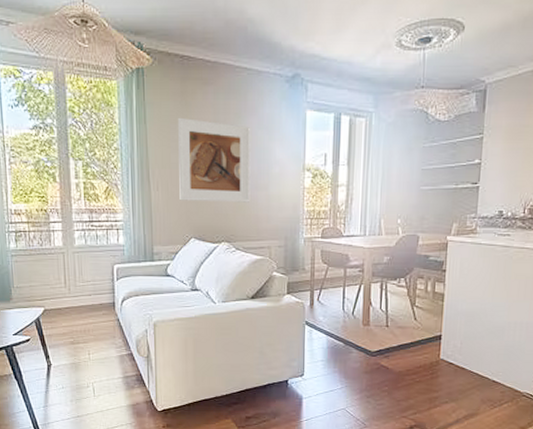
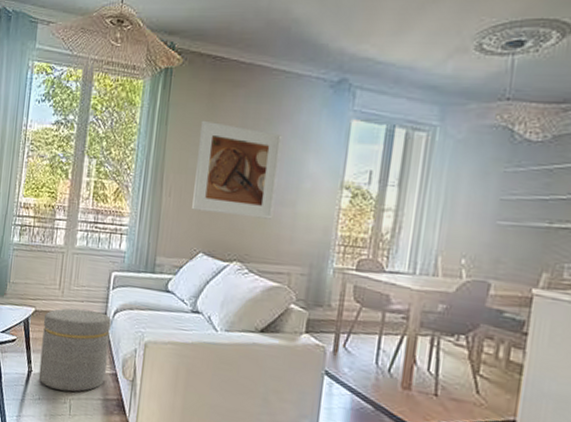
ottoman: none [54,301,122,376] -> present [38,308,111,392]

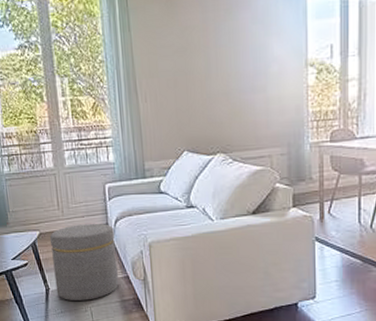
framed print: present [192,120,281,219] -> none [162,20,247,112]

